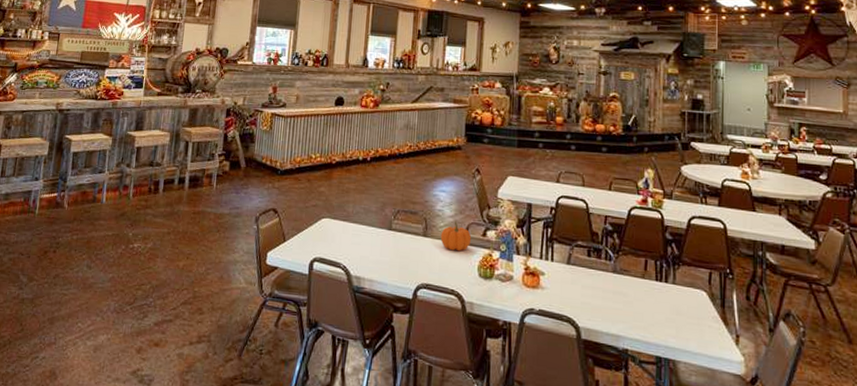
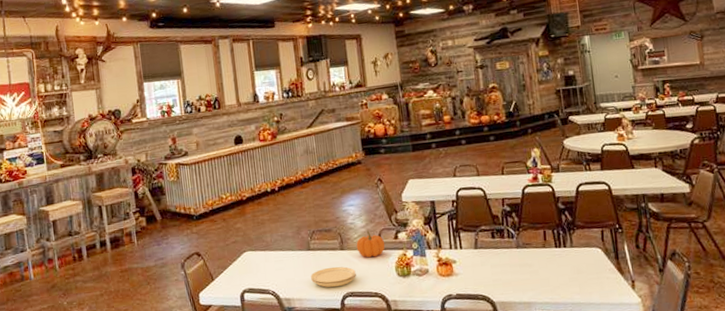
plate: none [386,252,435,276] -> present [311,266,356,288]

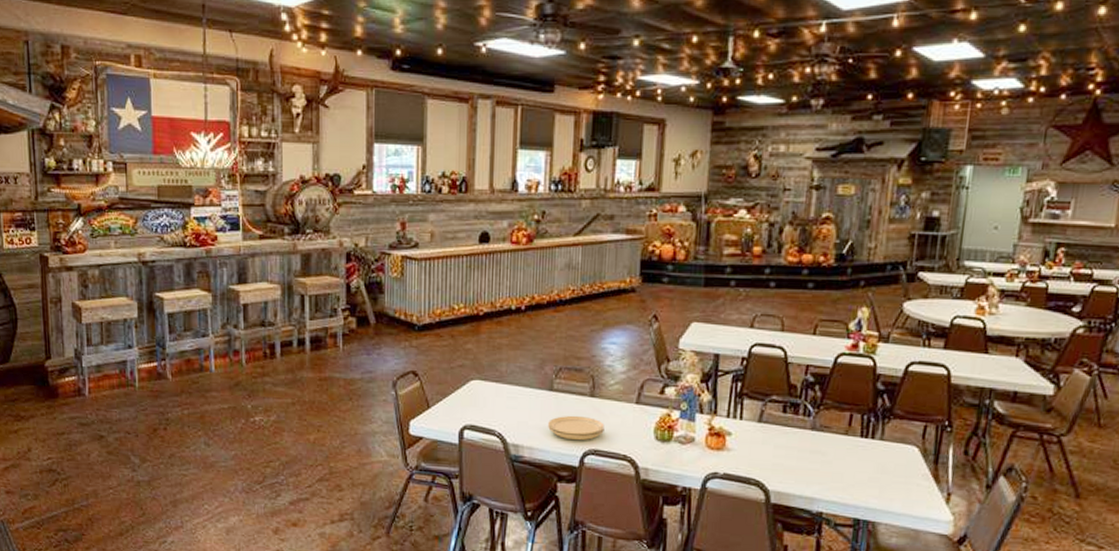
decorative pumpkin: present [356,230,385,258] -> none [610,377,647,412]

